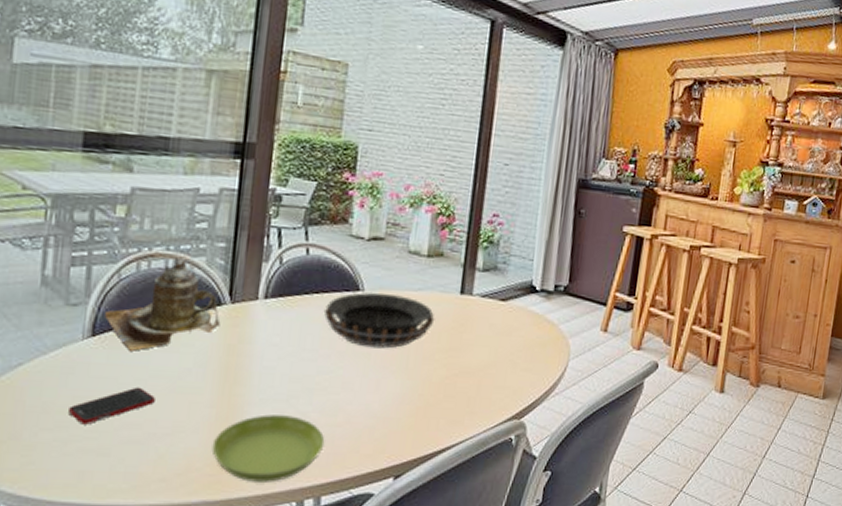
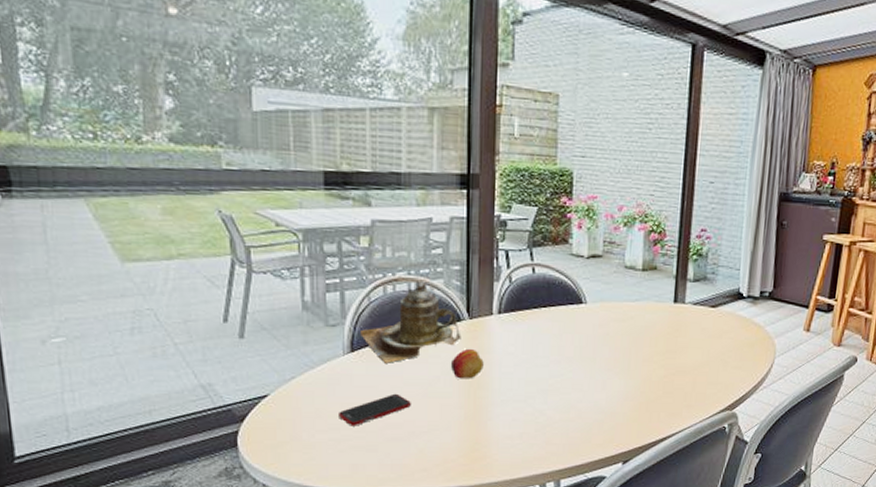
fruit: none [204,337,244,373] -> present [450,348,484,379]
saucer: present [211,414,325,482] -> none [463,413,561,469]
decorative bowl: present [323,292,435,349] -> none [551,304,652,354]

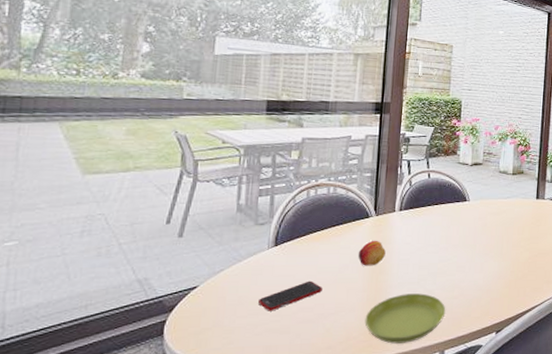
teapot: present [361,281,461,363] -> none [284,186,369,255]
saucer: none [463,413,561,469] -> present [364,293,446,344]

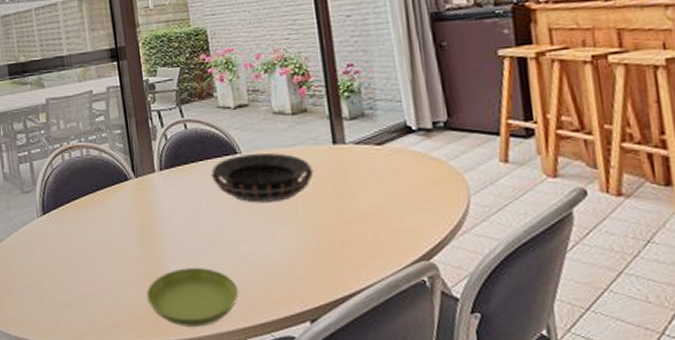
cell phone: present [258,280,322,311] -> none [40,251,97,283]
fruit: present [358,240,386,266] -> none [124,205,154,235]
decorative bowl: none [442,201,520,241] -> present [210,153,314,203]

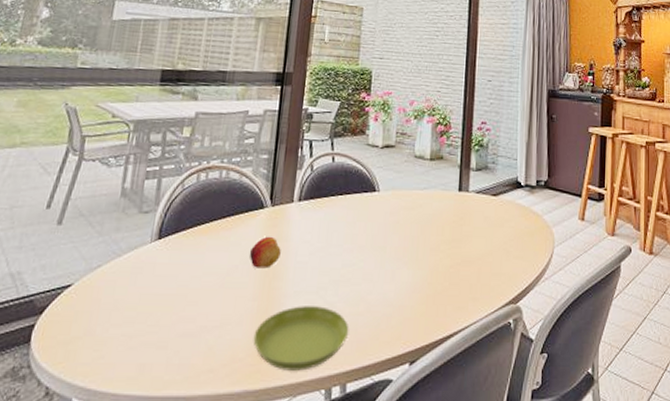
fruit: none [124,205,154,235] -> present [249,236,281,269]
decorative bowl: present [210,153,314,203] -> none [346,192,439,242]

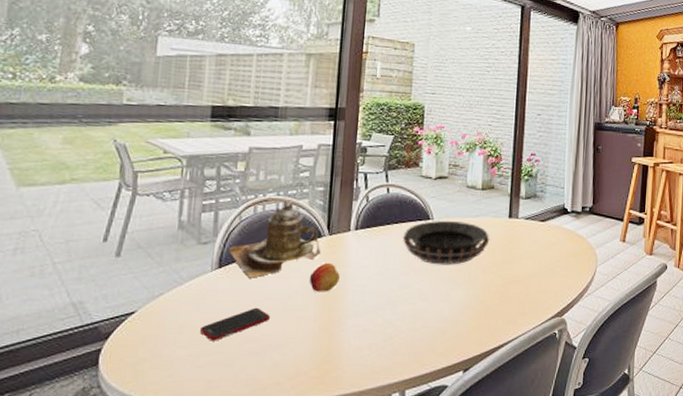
cell phone: none [135,283,208,320] -> present [200,307,270,341]
teapot: none [170,169,263,251] -> present [229,201,321,278]
saucer: present [253,306,349,371] -> none [316,324,407,381]
decorative bowl: none [346,192,439,242] -> present [402,220,490,265]

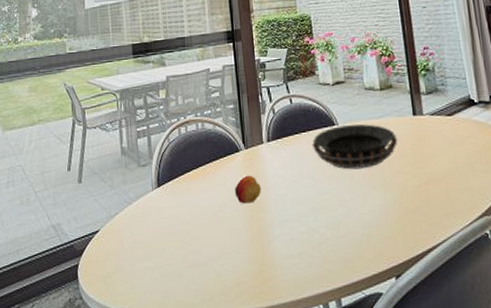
cell phone: present [200,307,270,341] -> none [151,221,207,255]
teapot: present [229,201,321,278] -> none [164,120,241,195]

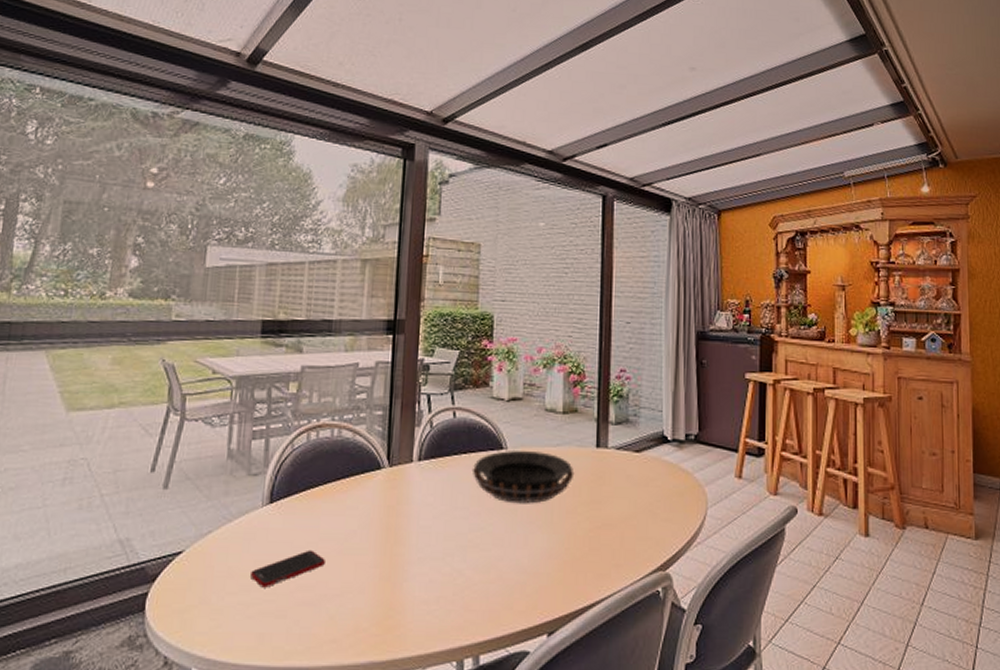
cell phone: none [151,221,207,255] -> present [251,550,325,588]
fruit: present [234,175,261,204] -> none [367,499,402,534]

